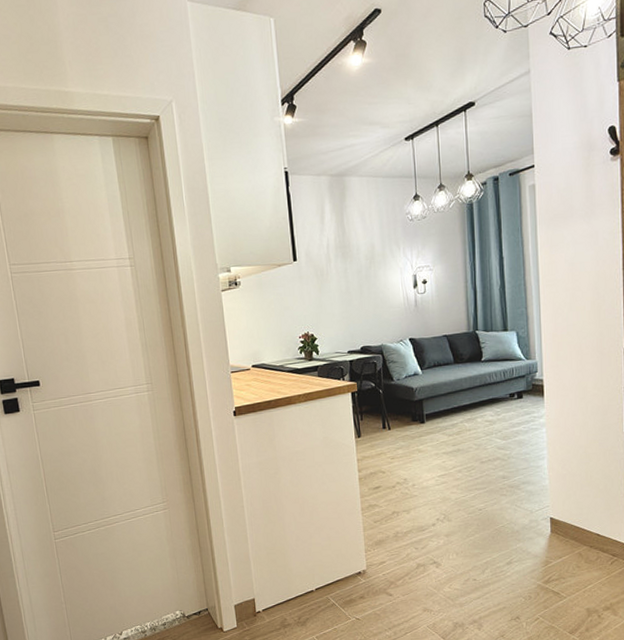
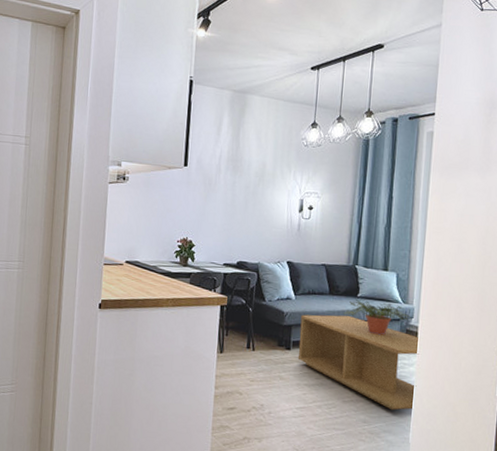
coffee table: none [430,381,548,462] -> present [297,314,419,410]
potted plant: none [470,362,537,395] -> present [344,298,412,335]

